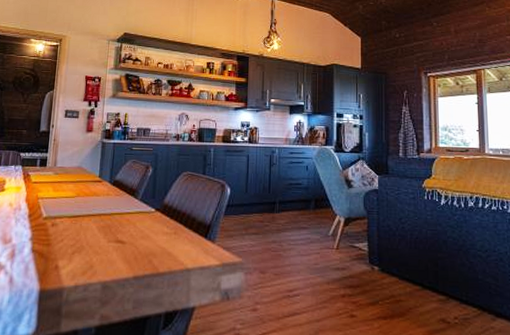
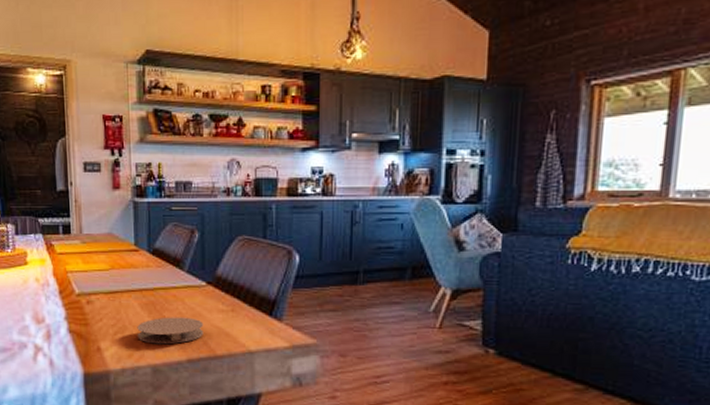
coaster: none [92,238,150,263] -> present [137,317,204,345]

